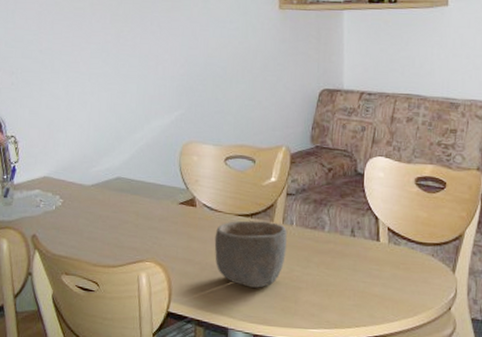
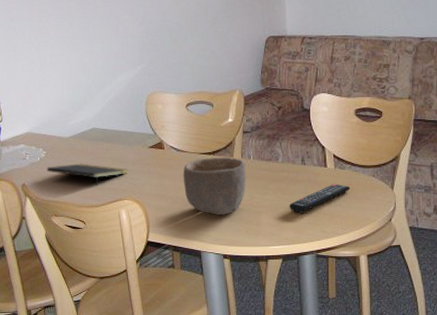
notepad: none [61,216,153,244] -> present [46,163,128,186]
remote control: none [333,261,405,293] -> present [289,183,350,213]

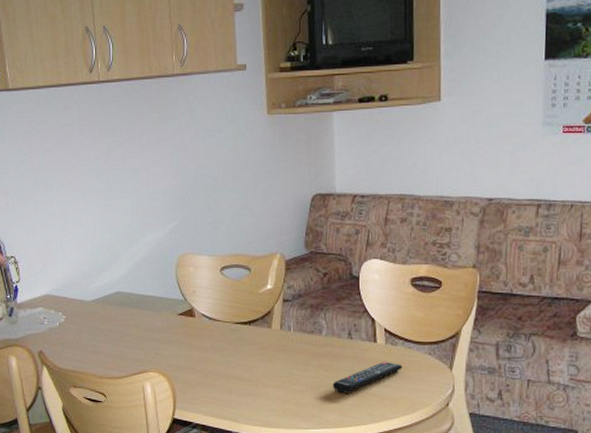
notepad: present [46,163,128,186] -> none [66,330,154,356]
bowl: present [183,157,246,215] -> none [215,328,285,392]

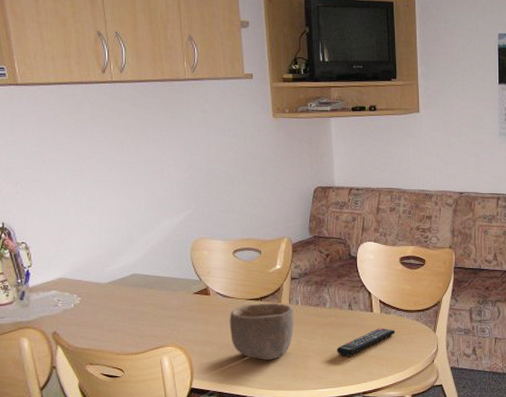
bowl: none [215,328,285,392] -> present [229,303,294,360]

